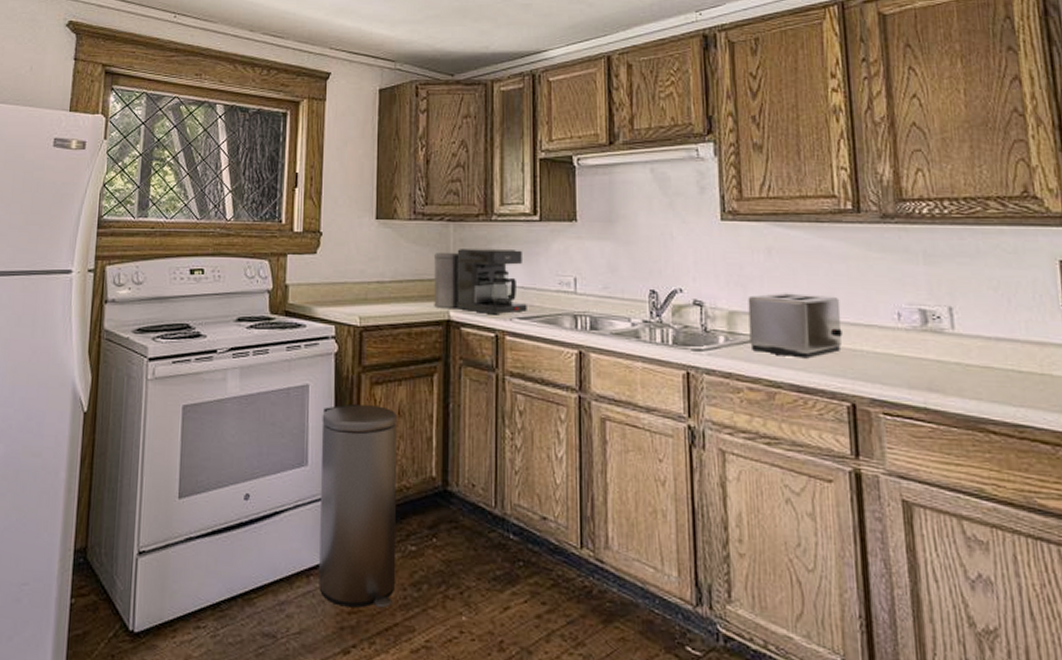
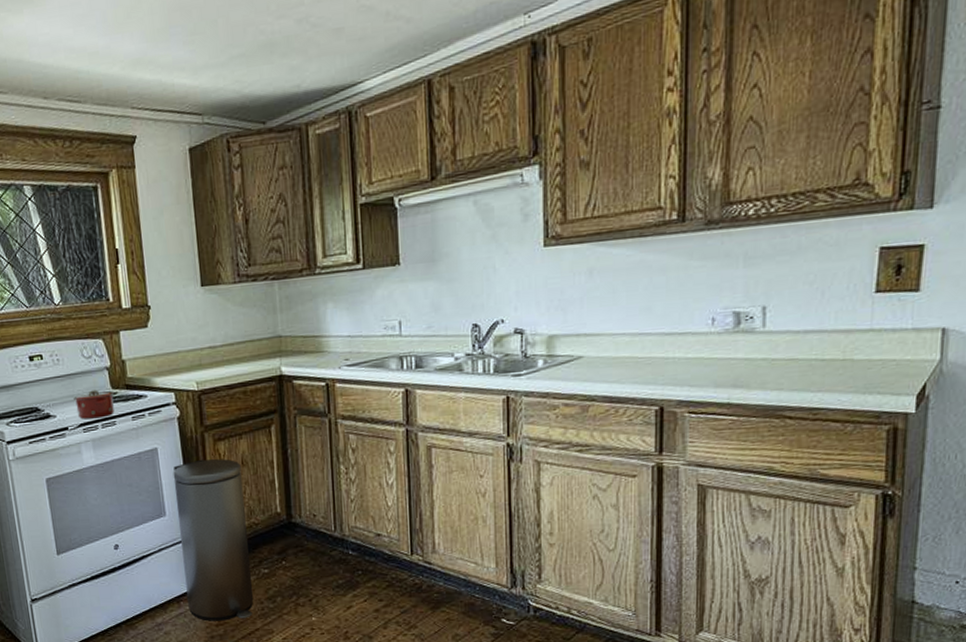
casserole: none [228,312,273,344] -> present [74,390,115,420]
canister: present [434,252,458,309] -> none [262,309,289,366]
coffee maker: present [457,248,527,315] -> none [283,300,355,366]
toaster: present [748,293,843,359] -> none [567,309,657,372]

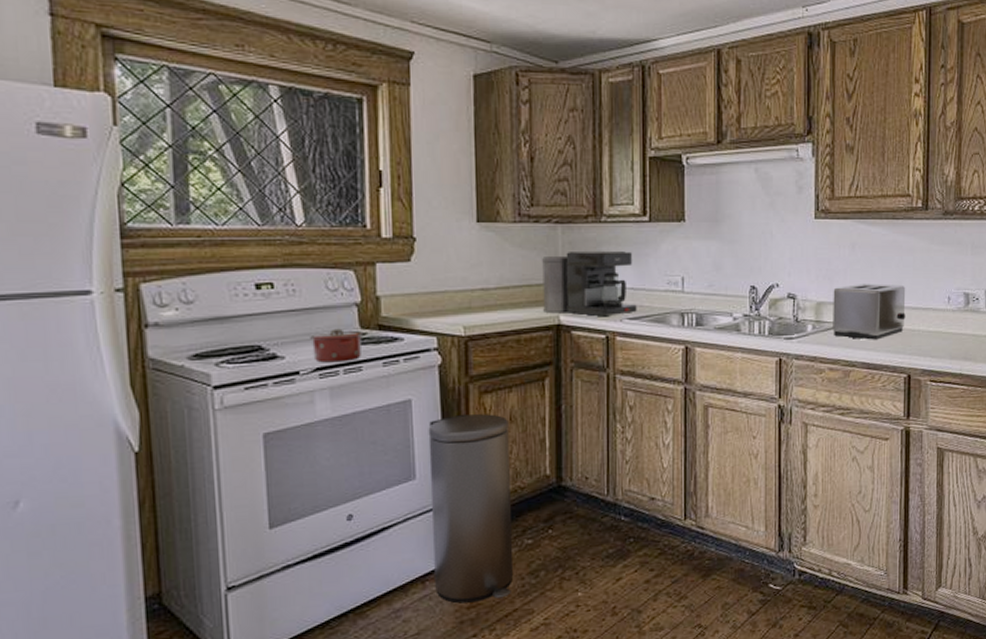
canister: none [262,309,289,366] -> present [542,255,568,314]
coffee maker: none [283,300,355,366] -> present [566,250,637,317]
toaster: none [567,309,657,372] -> present [833,283,906,340]

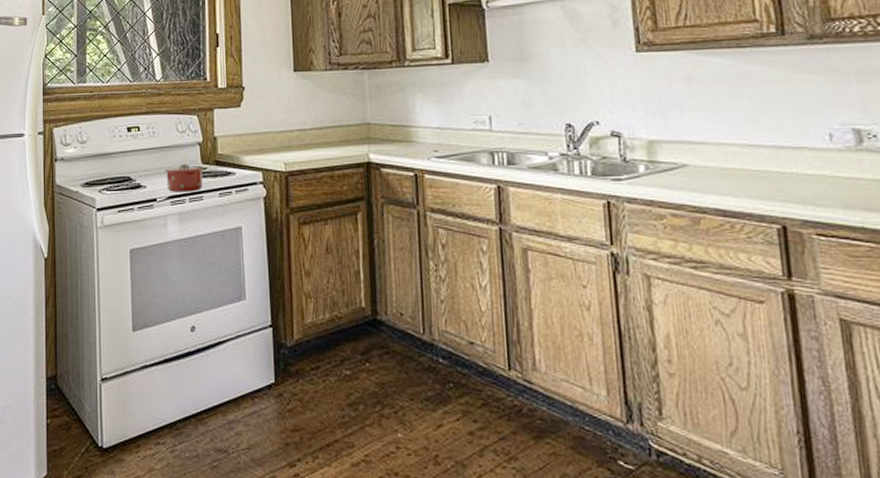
pedal bin: present [428,413,514,604] -> none [256,242,334,426]
canister: present [542,255,568,314] -> none [351,98,377,152]
coffee maker: present [566,250,637,317] -> none [373,92,444,155]
toaster: present [833,283,906,340] -> none [667,119,770,183]

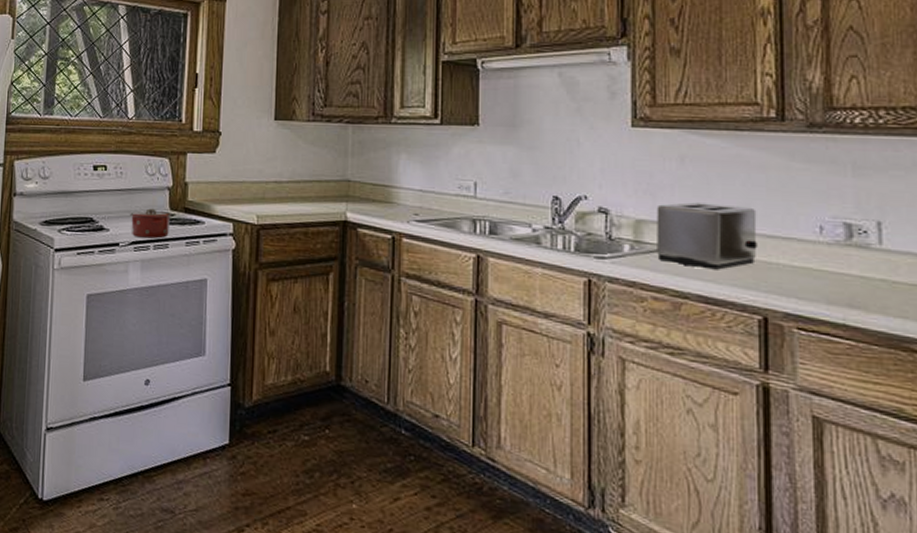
toaster: none [667,119,770,183] -> present [657,202,757,270]

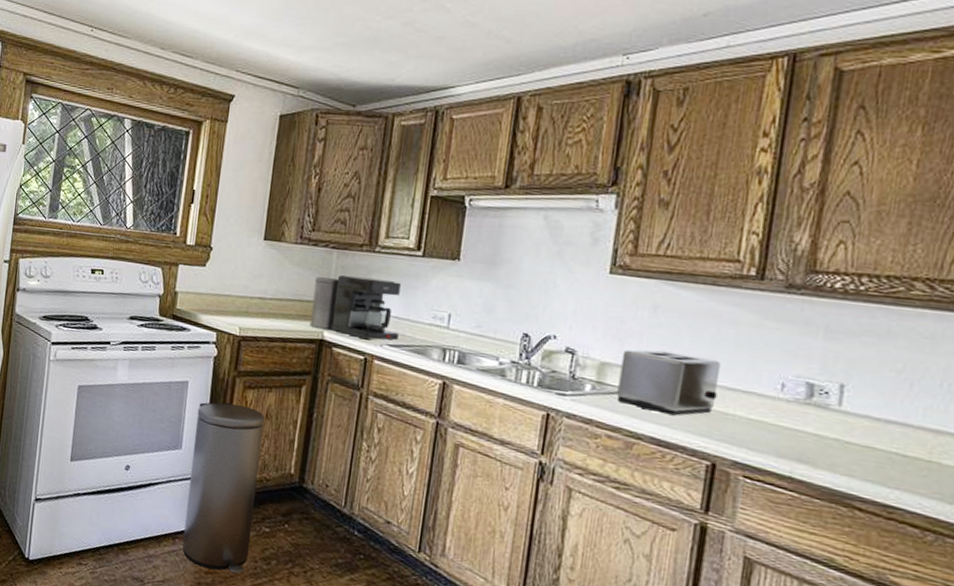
casserole: present [130,208,172,239] -> none [121,312,161,342]
pedal bin: none [215,298,292,493] -> present [182,402,265,574]
canister: none [331,153,357,211] -> present [310,276,339,330]
coffee maker: none [354,150,425,217] -> present [331,275,401,341]

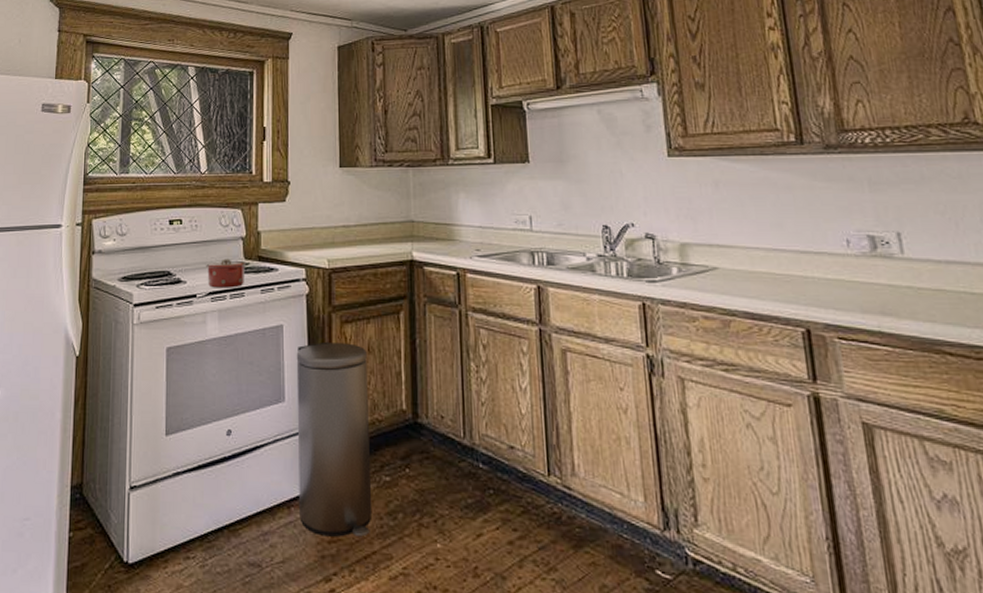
casserole: none [121,312,161,342] -> present [206,259,247,288]
canister: present [310,276,339,330] -> none [396,195,420,250]
coffee maker: present [331,275,401,341] -> none [417,190,486,254]
toaster: present [617,349,722,417] -> none [698,224,793,287]

